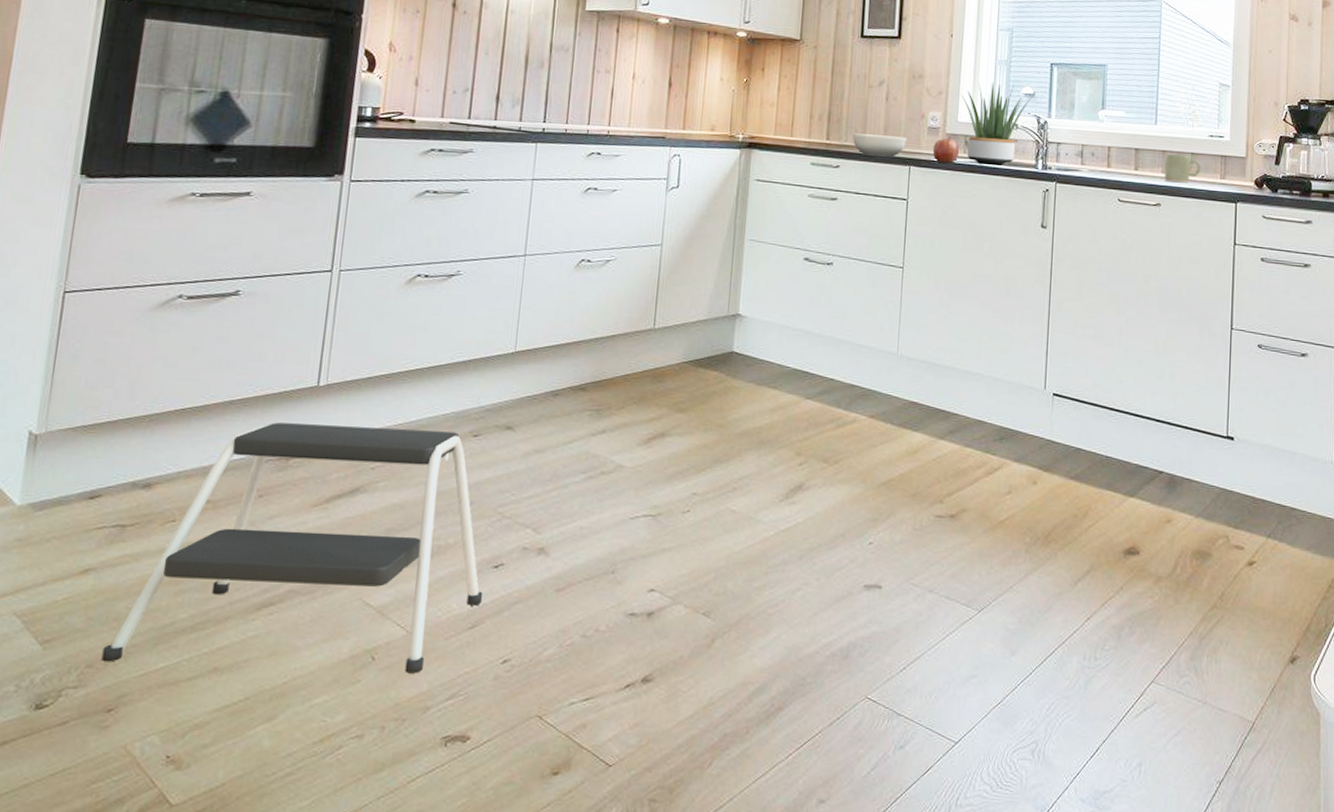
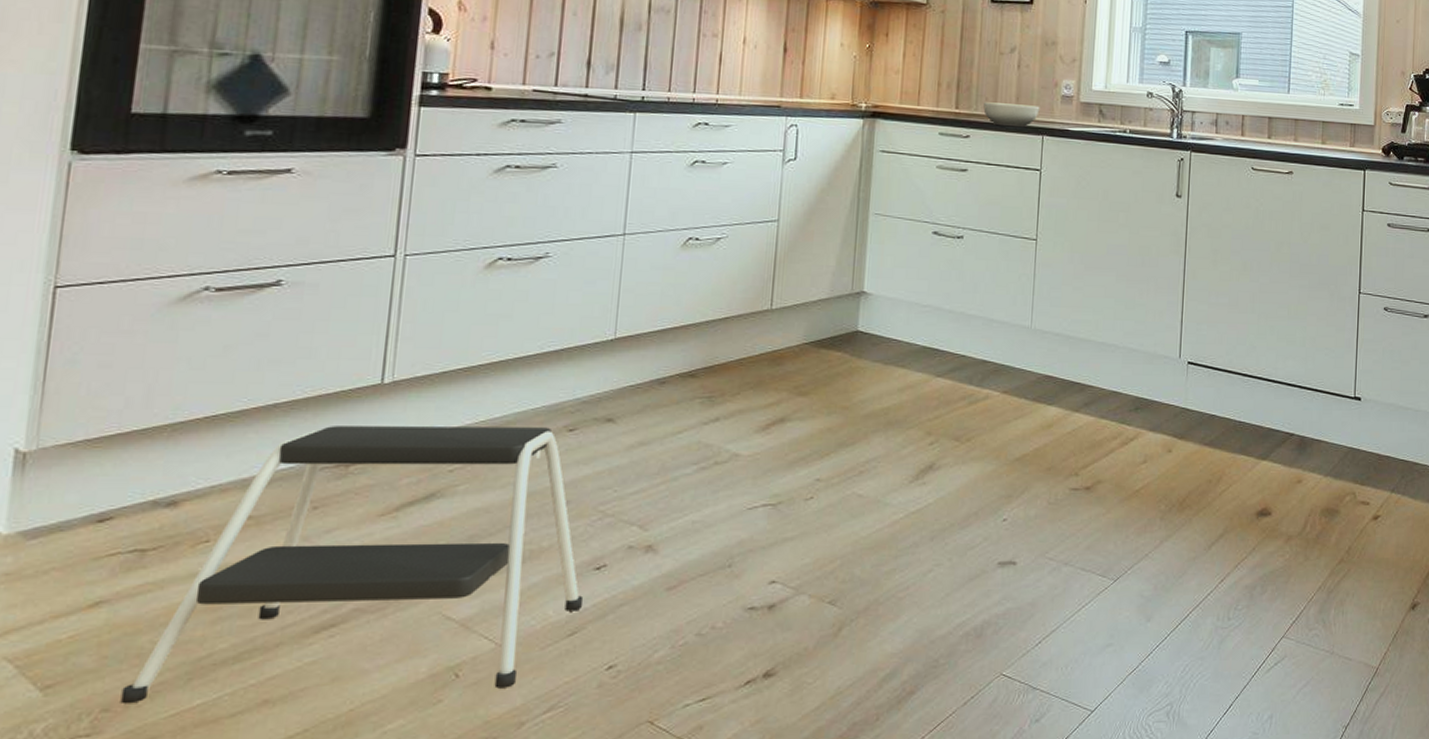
fruit: present [932,137,959,164] -> none [1066,105,1093,134]
potted plant: present [961,82,1033,167] -> none [1095,49,1168,136]
mug: present [1164,153,1201,182] -> none [1296,122,1332,150]

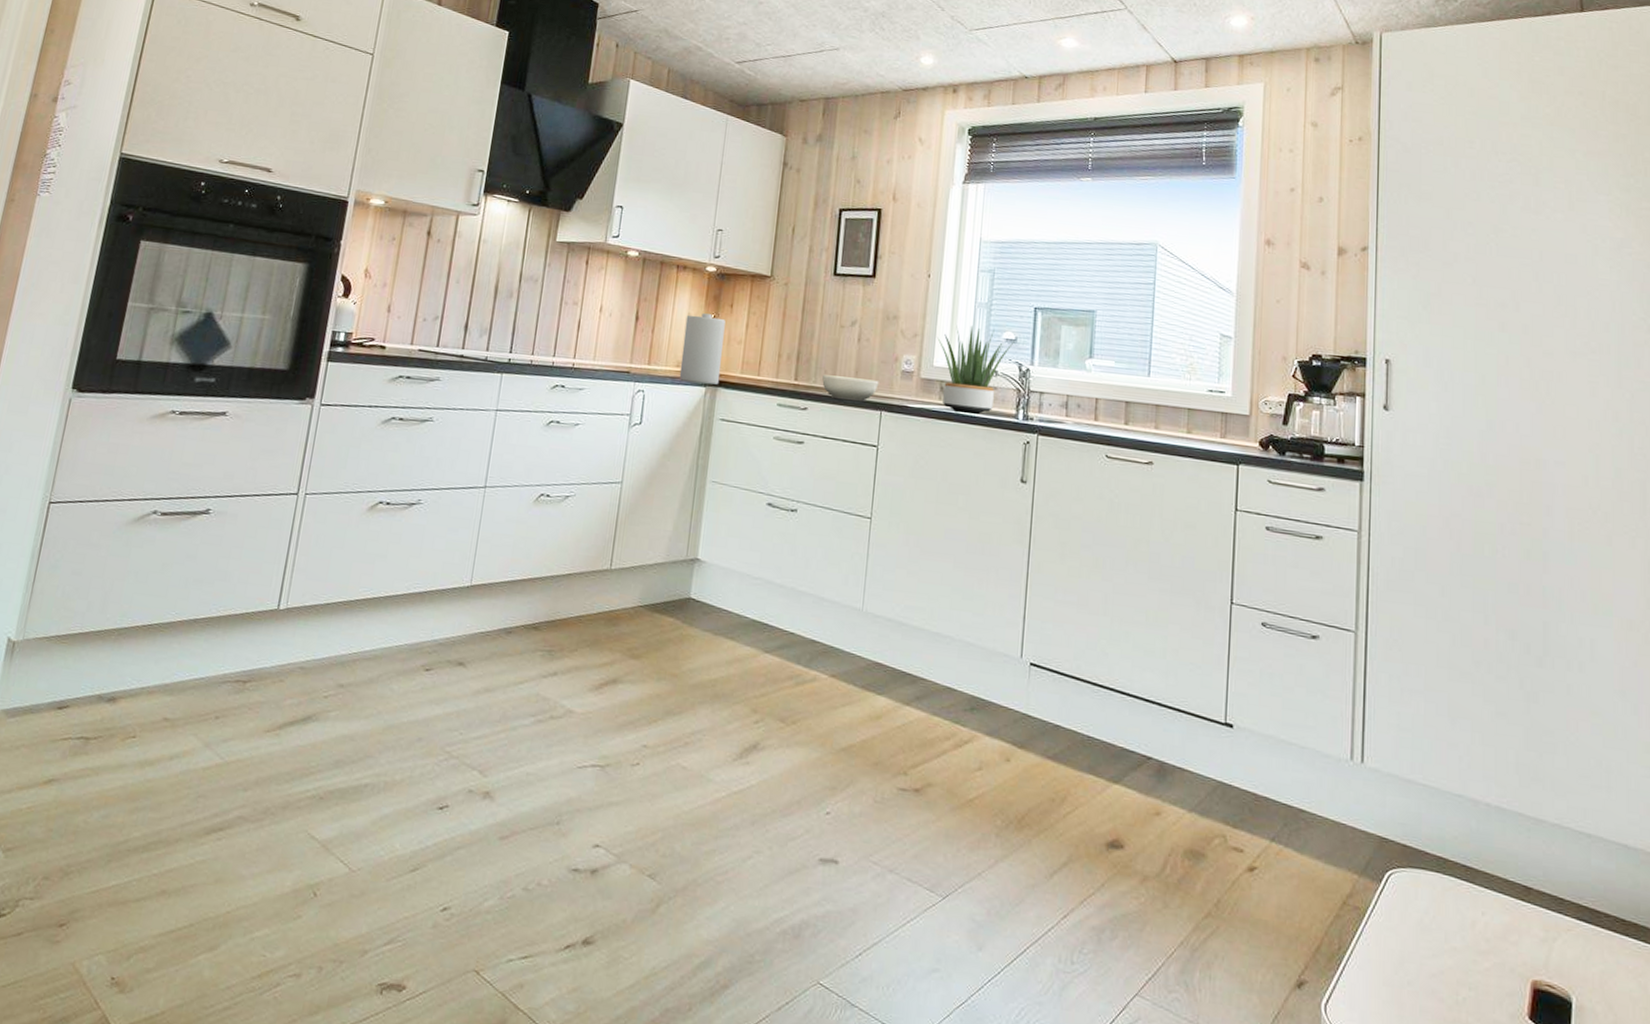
step stool: present [120,426,584,705] -> none [57,643,427,914]
paper towel holder: none [834,43,881,116] -> present [679,313,726,385]
potted plant: none [1095,49,1168,136] -> present [937,325,1014,415]

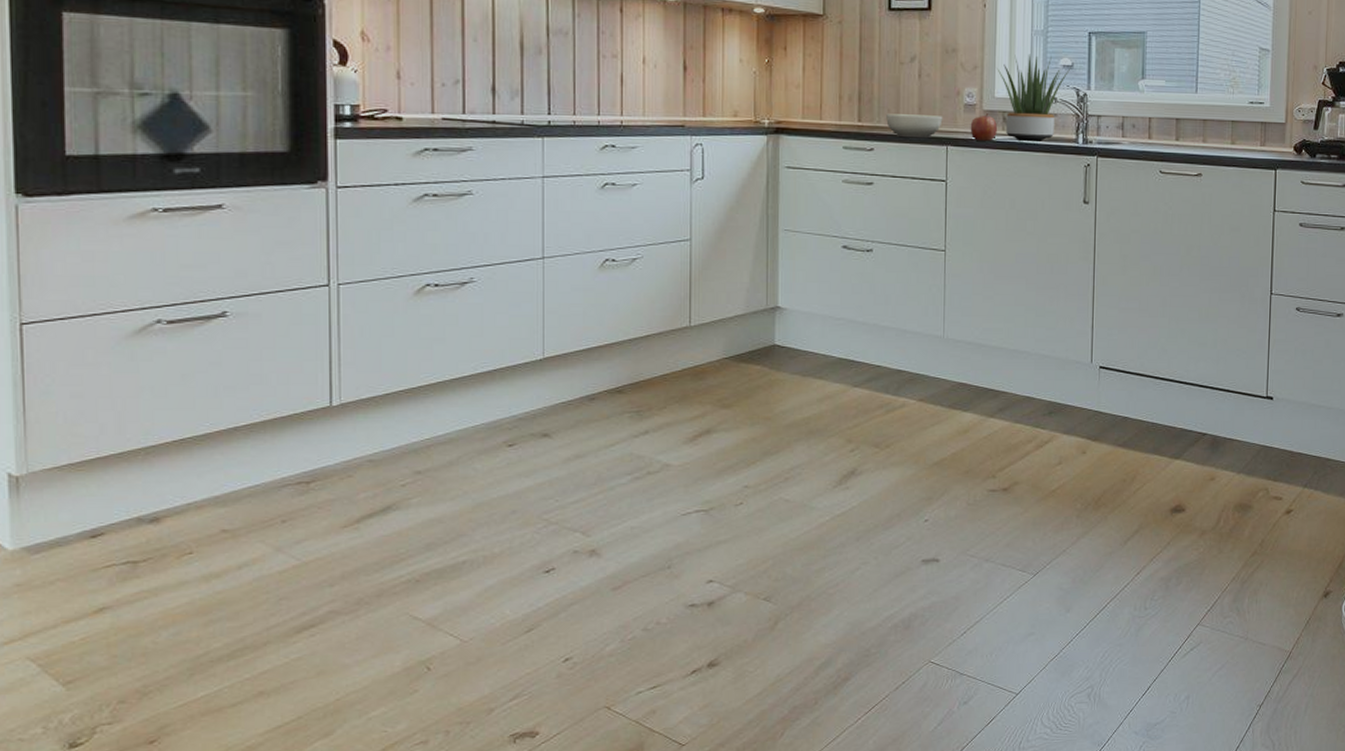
paper towel holder: present [679,313,726,385] -> none [738,58,781,132]
fruit: none [905,381,934,411] -> present [970,113,997,142]

